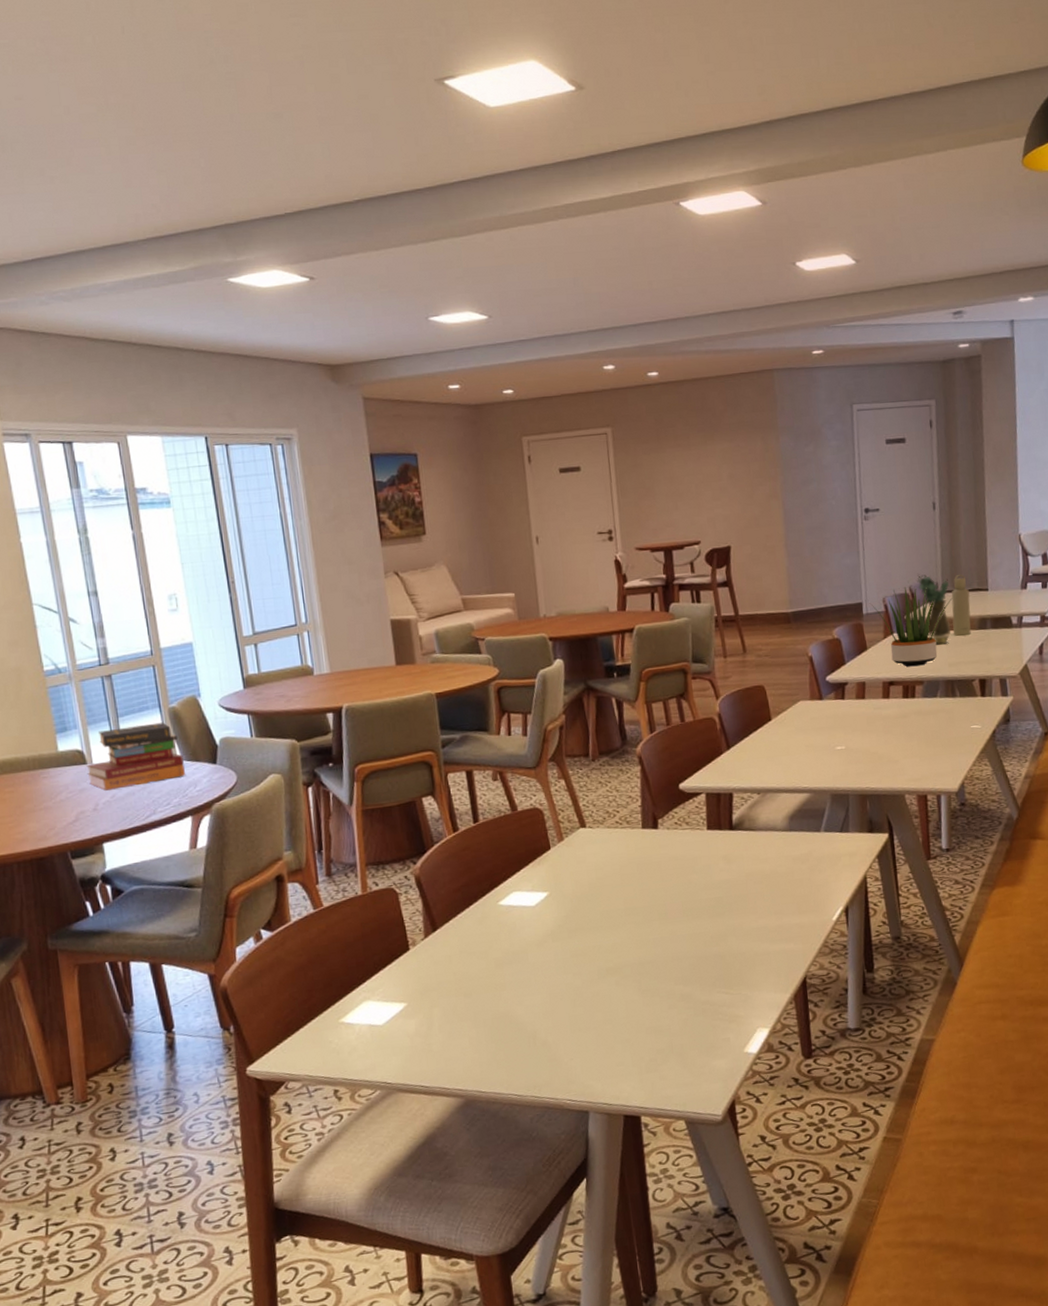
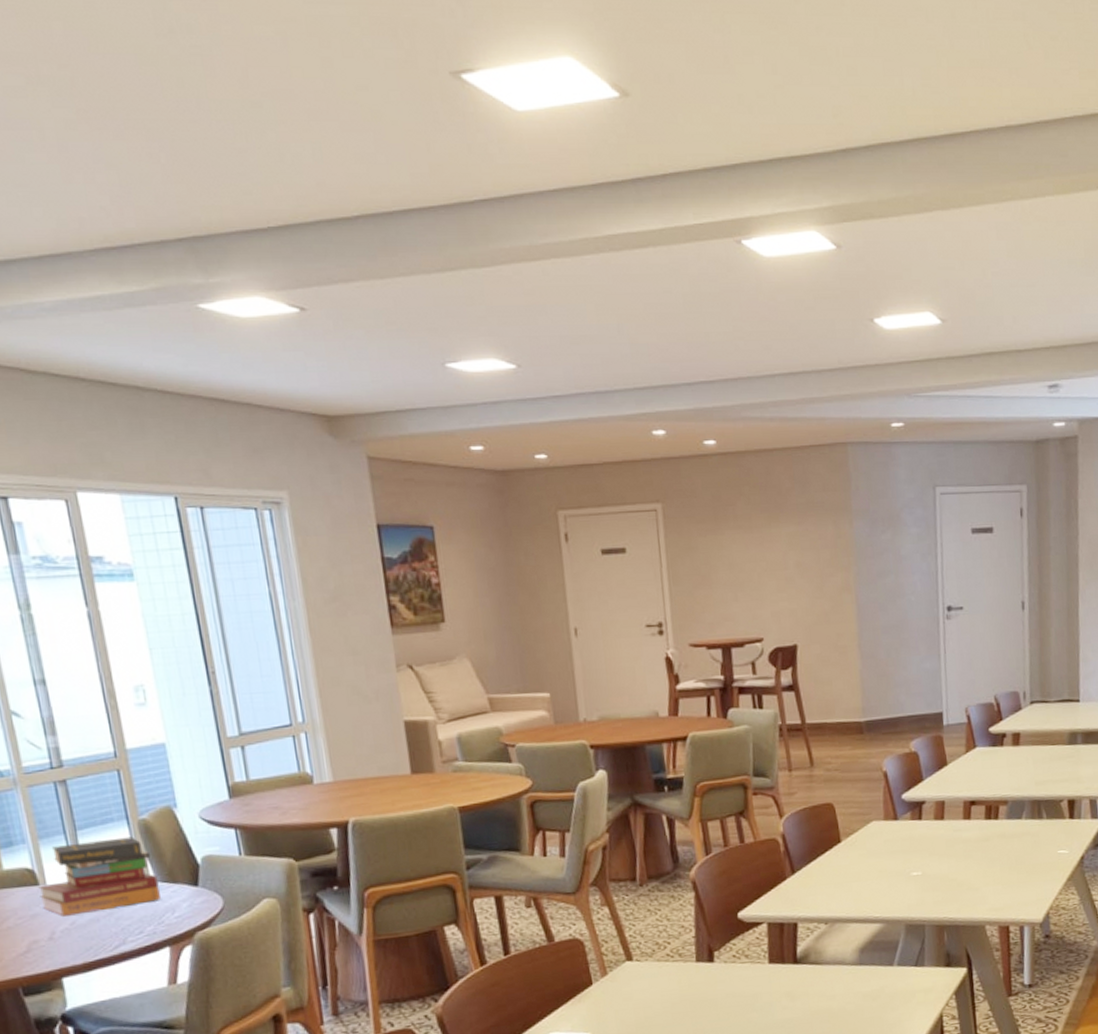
potted plant: present [869,586,955,667] -> none [950,695,1043,785]
vase: present [917,573,951,645] -> none [1003,680,1039,761]
bottle: present [951,574,971,637] -> none [1040,682,1060,752]

